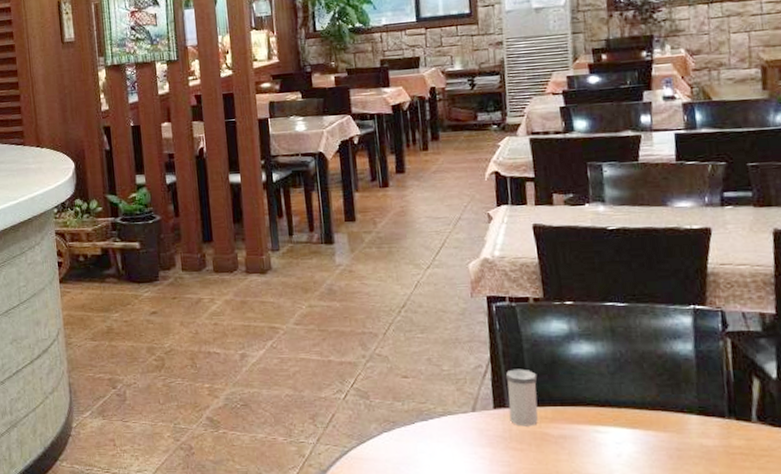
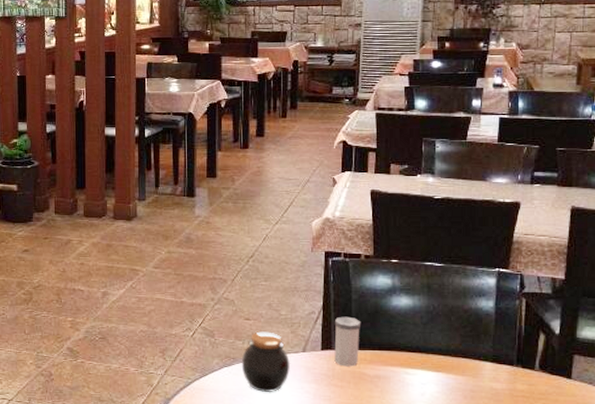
jar: none [402,390,460,460] -> present [241,331,291,393]

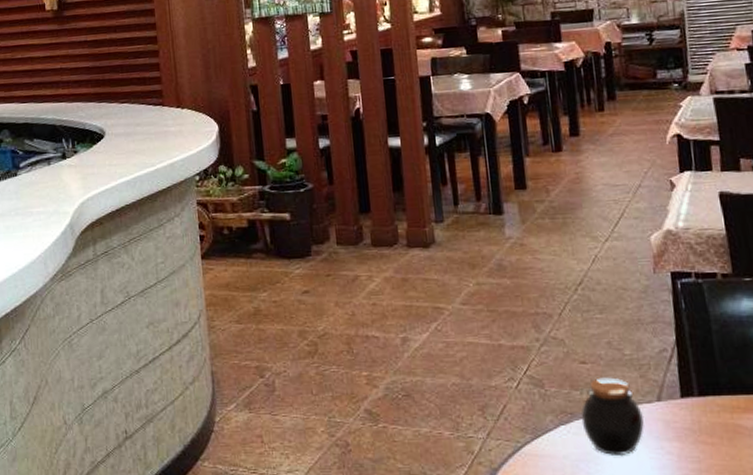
salt shaker: present [334,316,361,367] -> none [692,352,730,418]

